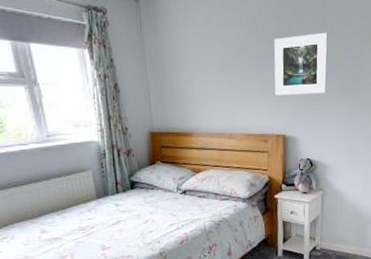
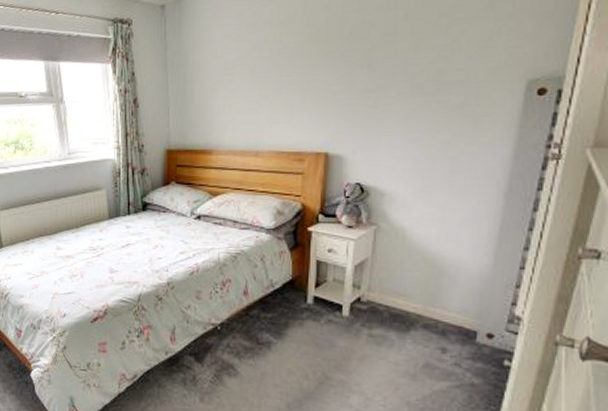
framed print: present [274,32,328,95] -> none [317,18,399,104]

